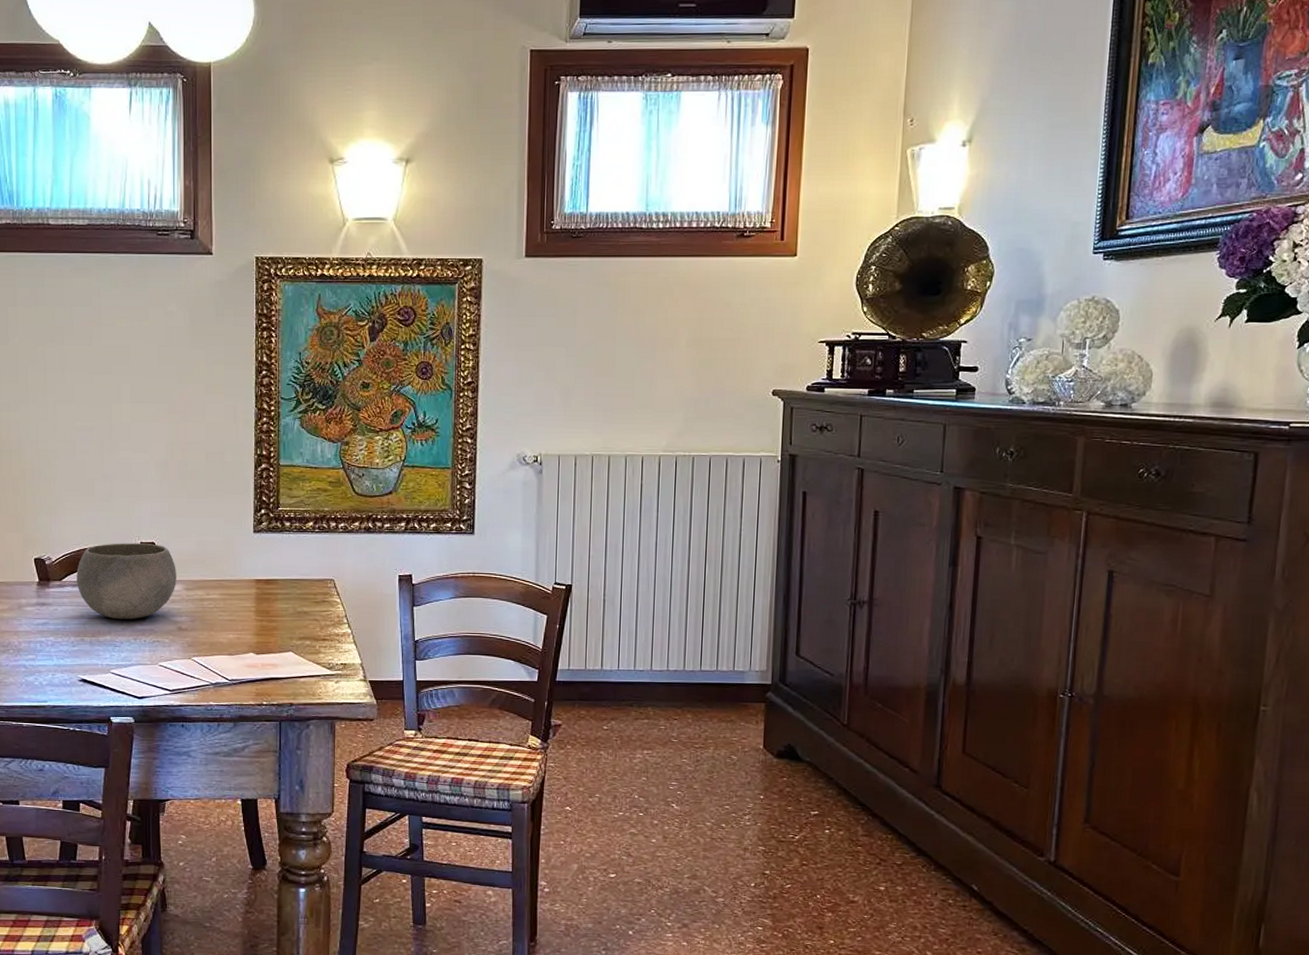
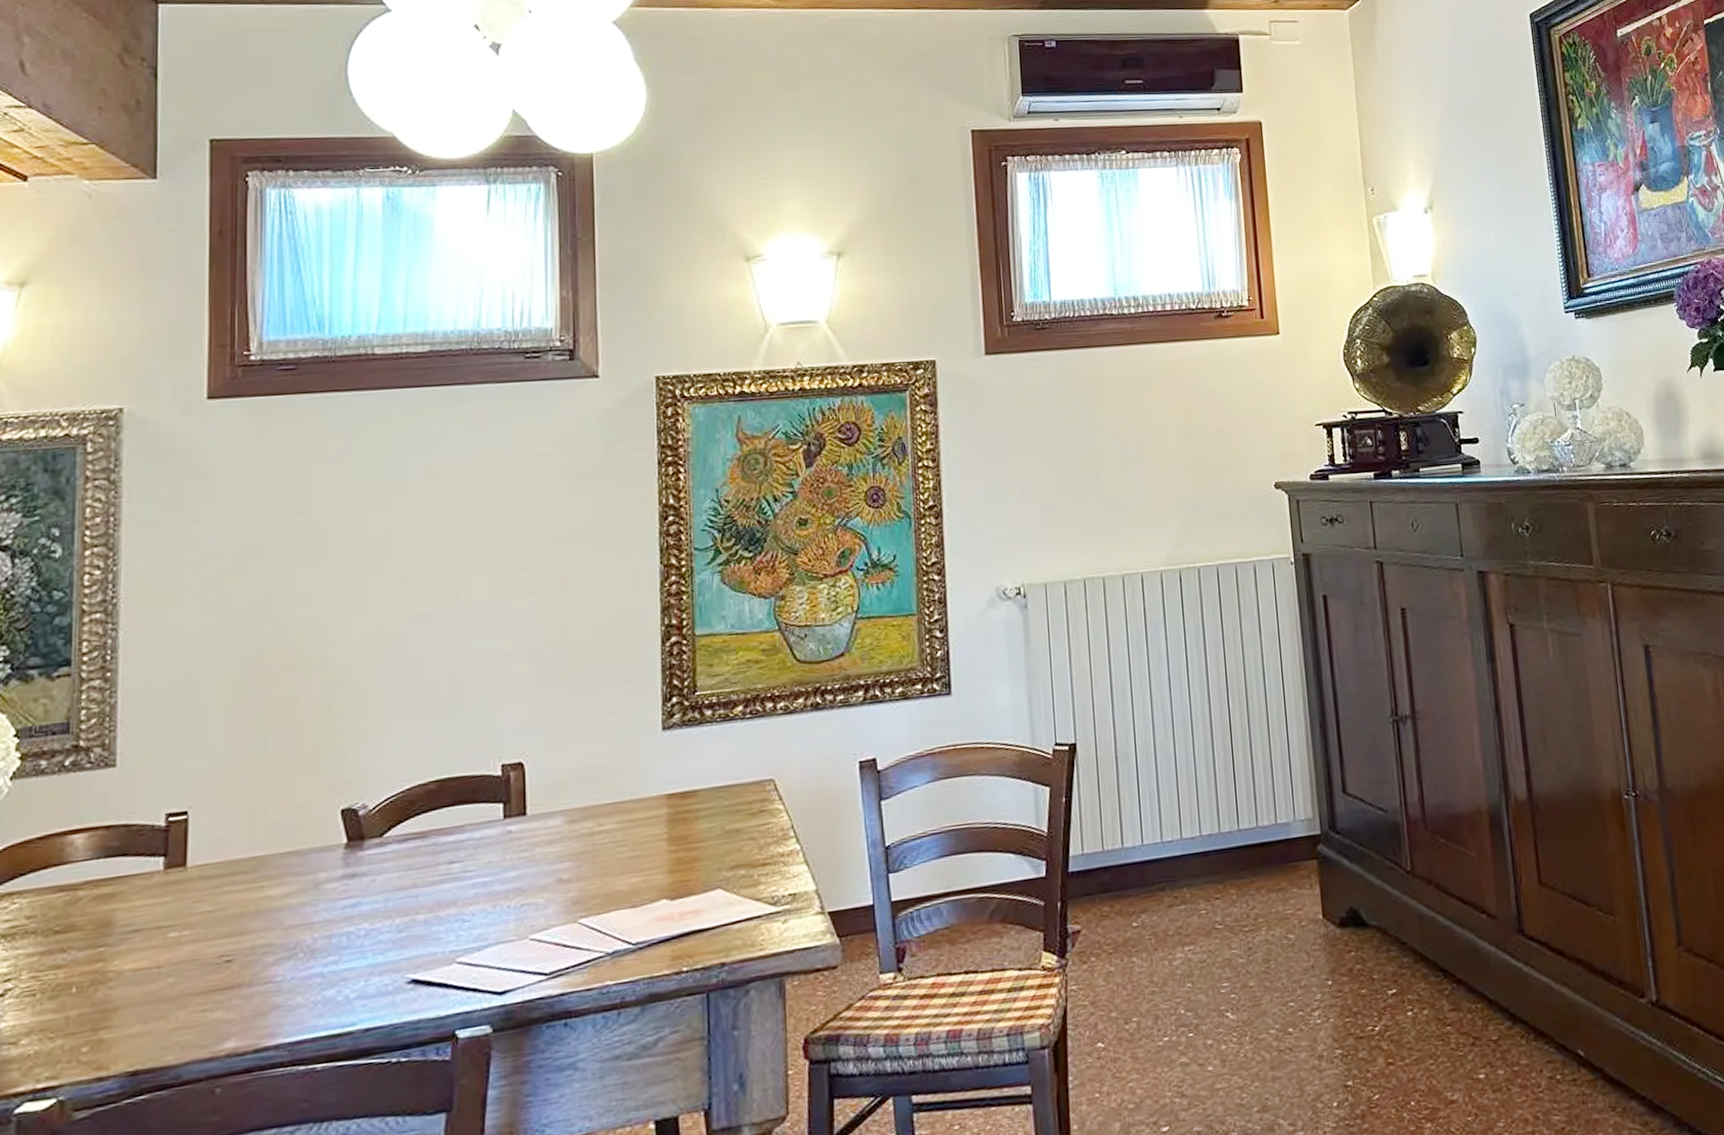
bowl: present [77,543,176,620] -> none [406,764,555,882]

